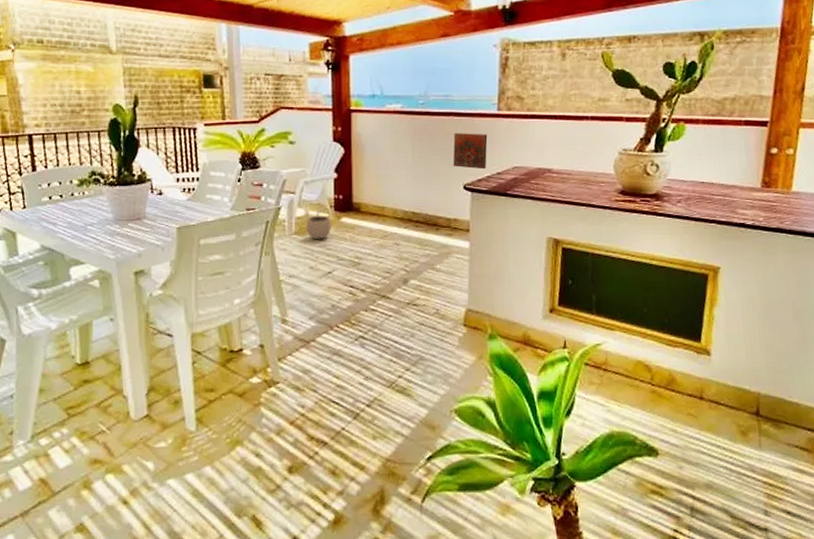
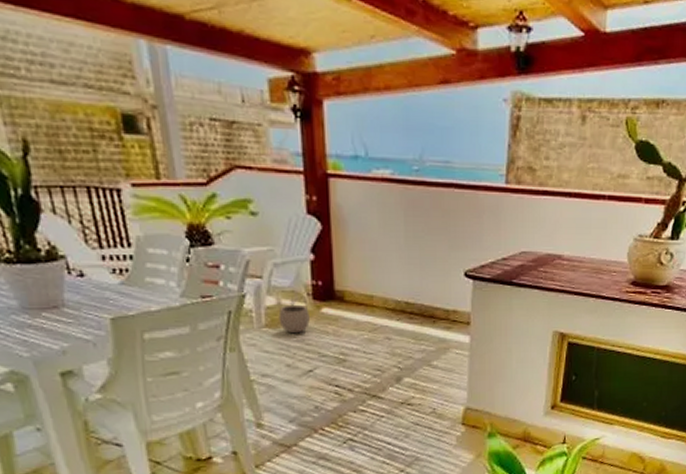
decorative tile: present [452,133,488,170] -> none [452,209,493,254]

